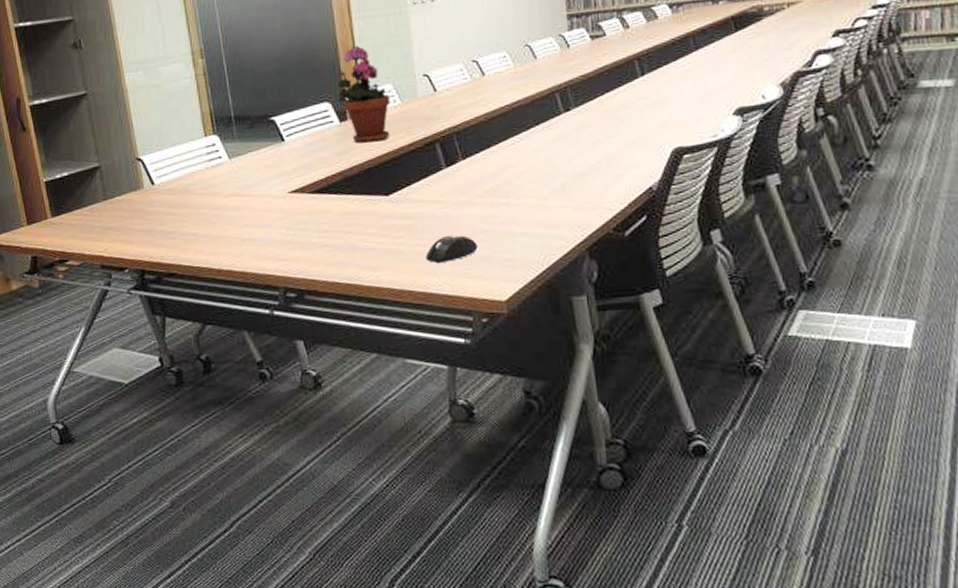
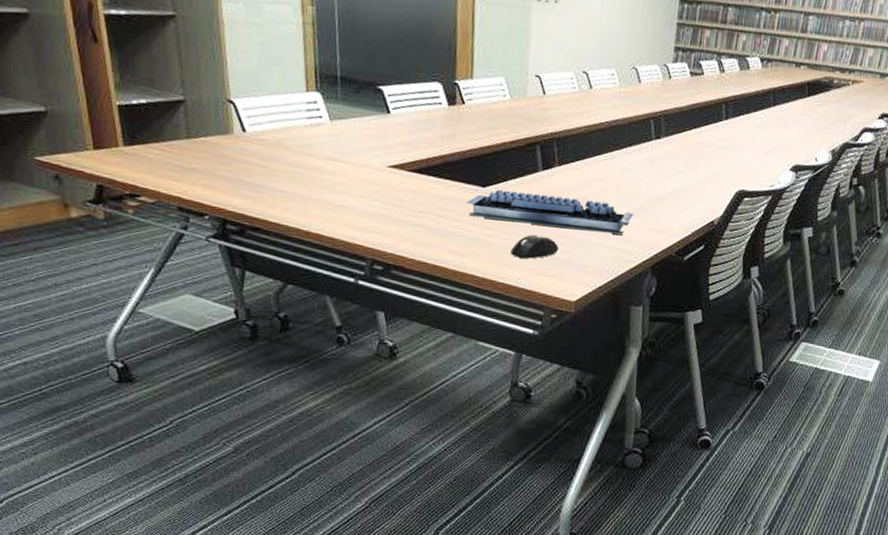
potted plant: present [337,45,391,143] -> none [450,30,501,133]
computer keyboard: none [371,187,555,228] -> present [465,189,633,235]

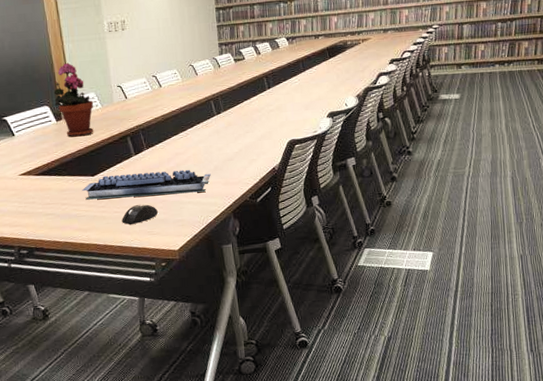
potted plant: none [450,30,501,133] -> present [54,62,94,137]

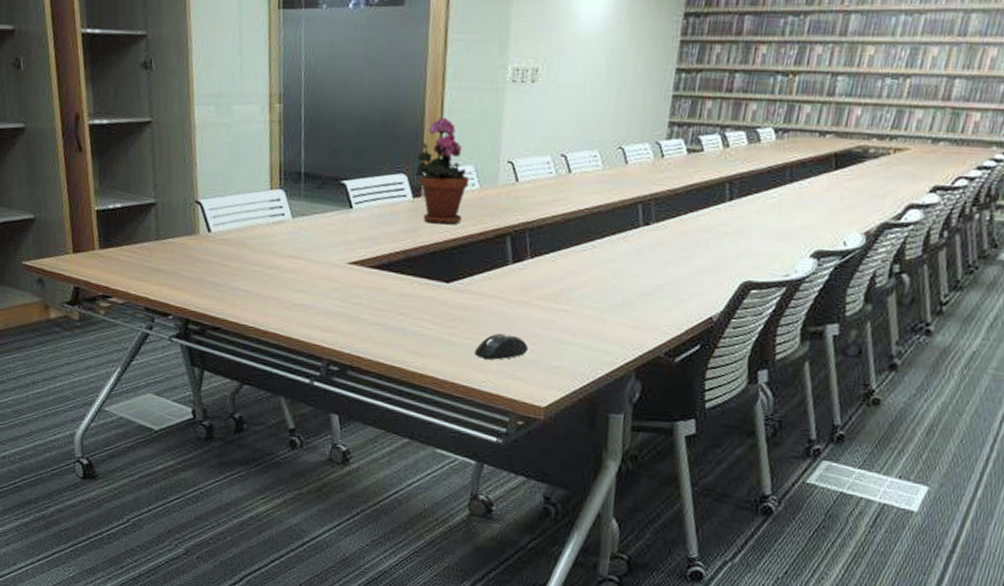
computer keyboard: present [81,169,211,200] -> none [427,285,615,333]

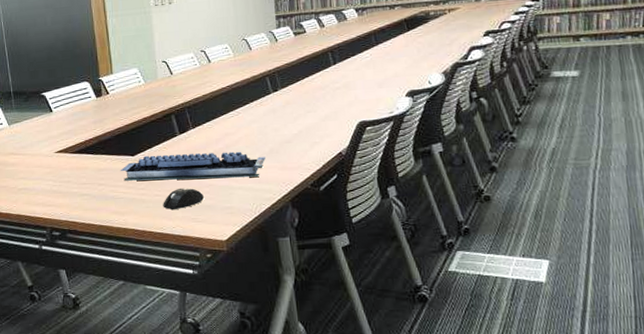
potted plant: present [415,117,470,225] -> none [95,37,137,114]
computer keyboard: none [427,285,615,333] -> present [120,151,265,181]

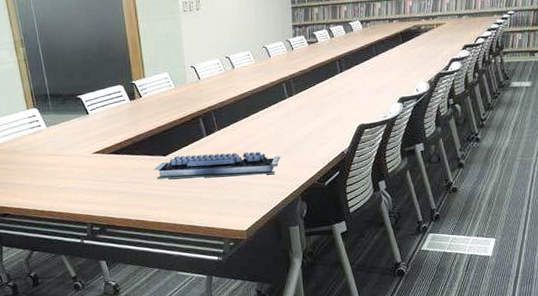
mouse: present [163,187,205,211] -> none [192,184,228,205]

